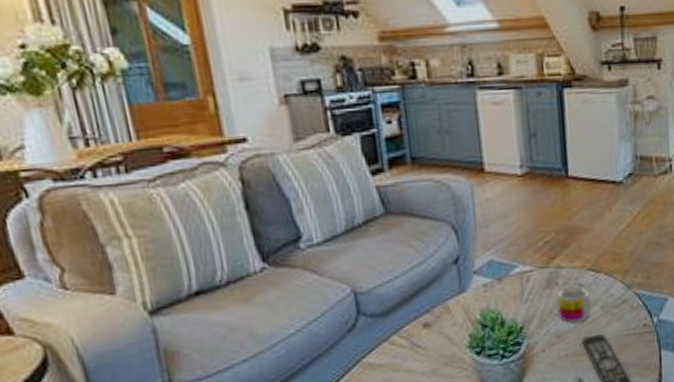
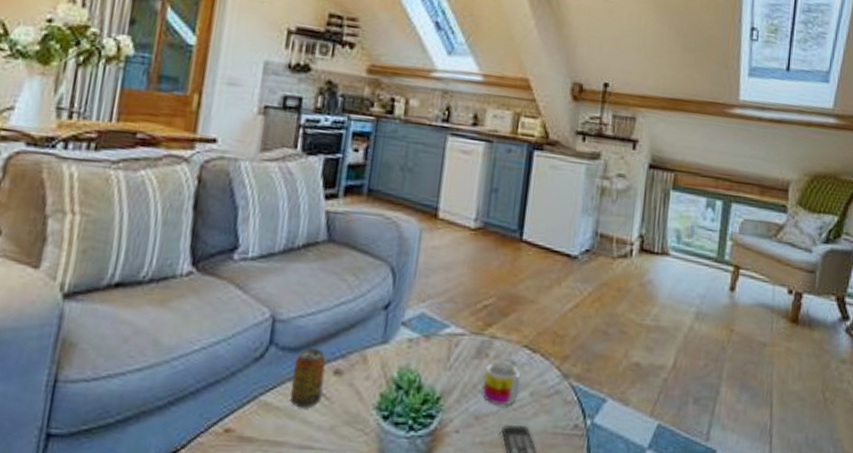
beverage can: none [384,309,418,362] -> present [290,348,327,409]

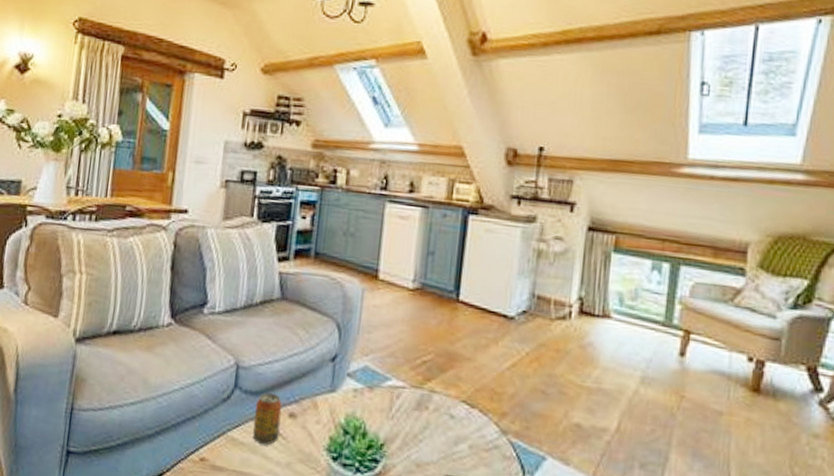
mug: present [482,362,521,405] -> none [422,415,460,456]

